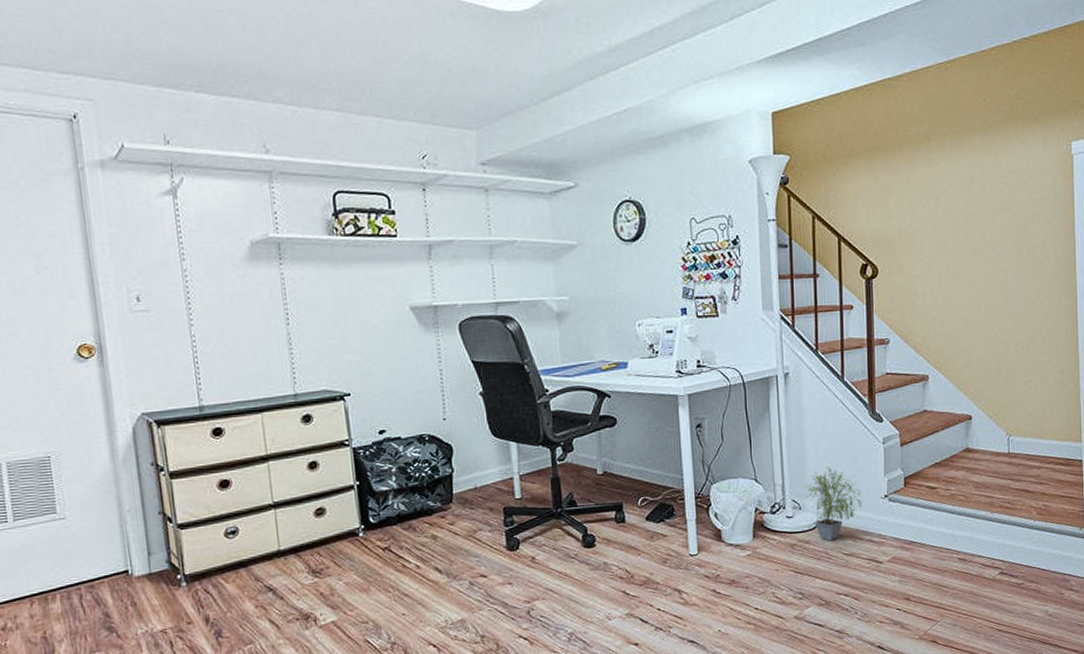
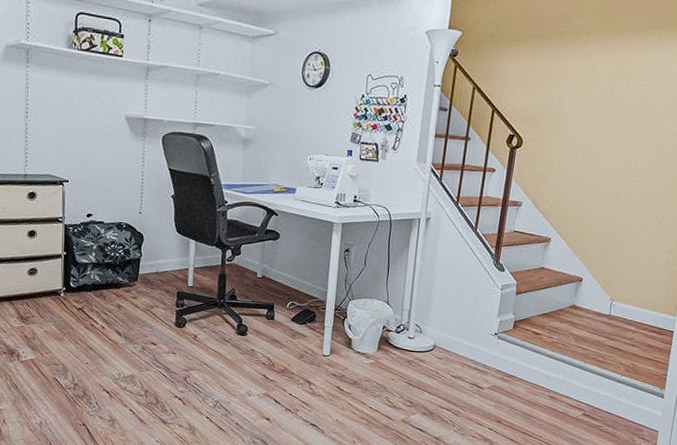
potted plant: present [805,466,863,541] -> none [426,301,475,363]

